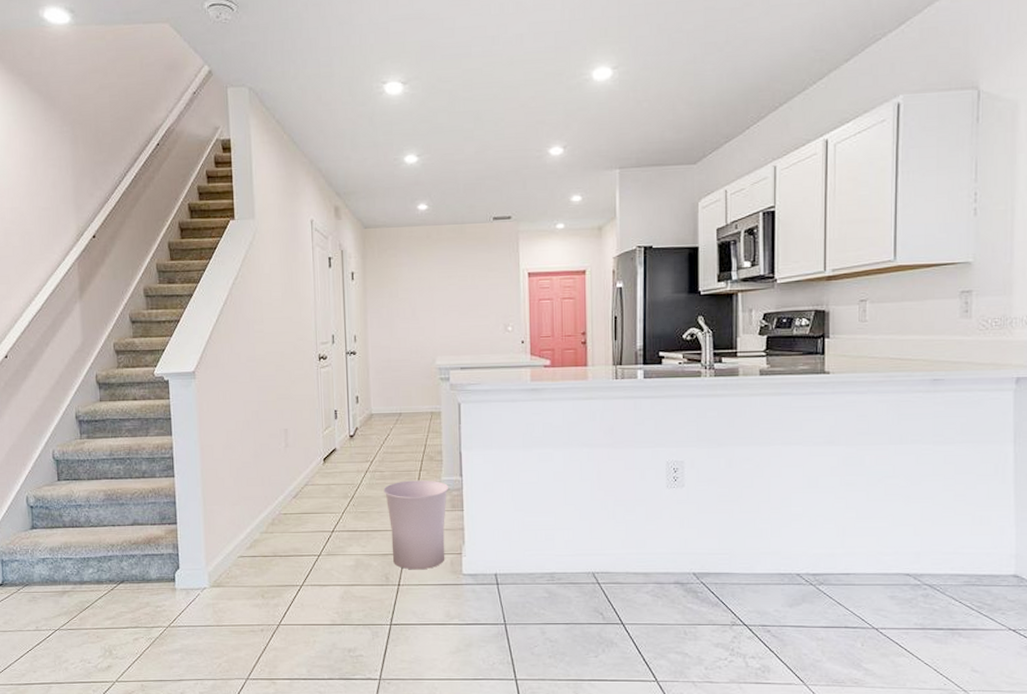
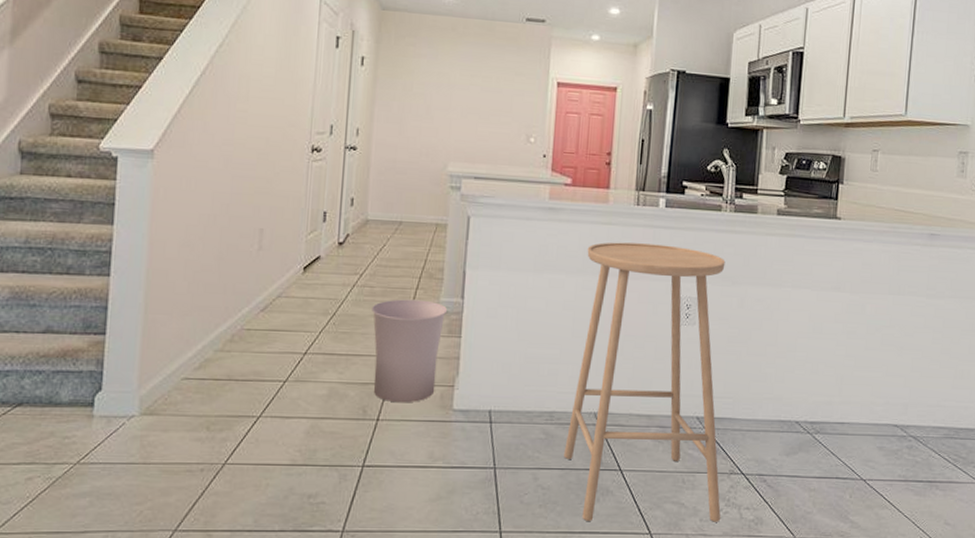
stool: none [567,414,725,670] -> present [564,242,726,522]

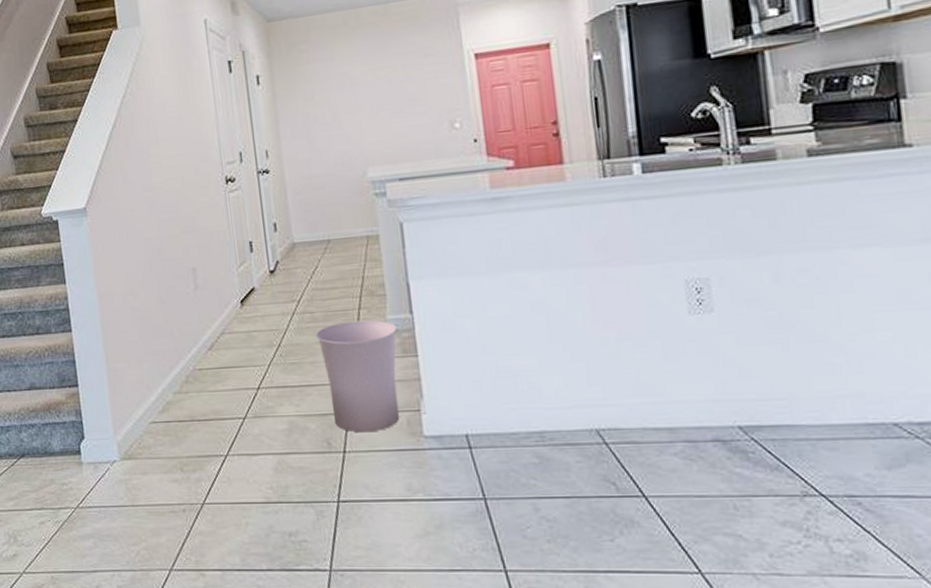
stool: present [564,242,726,522] -> none [549,218,800,558]

